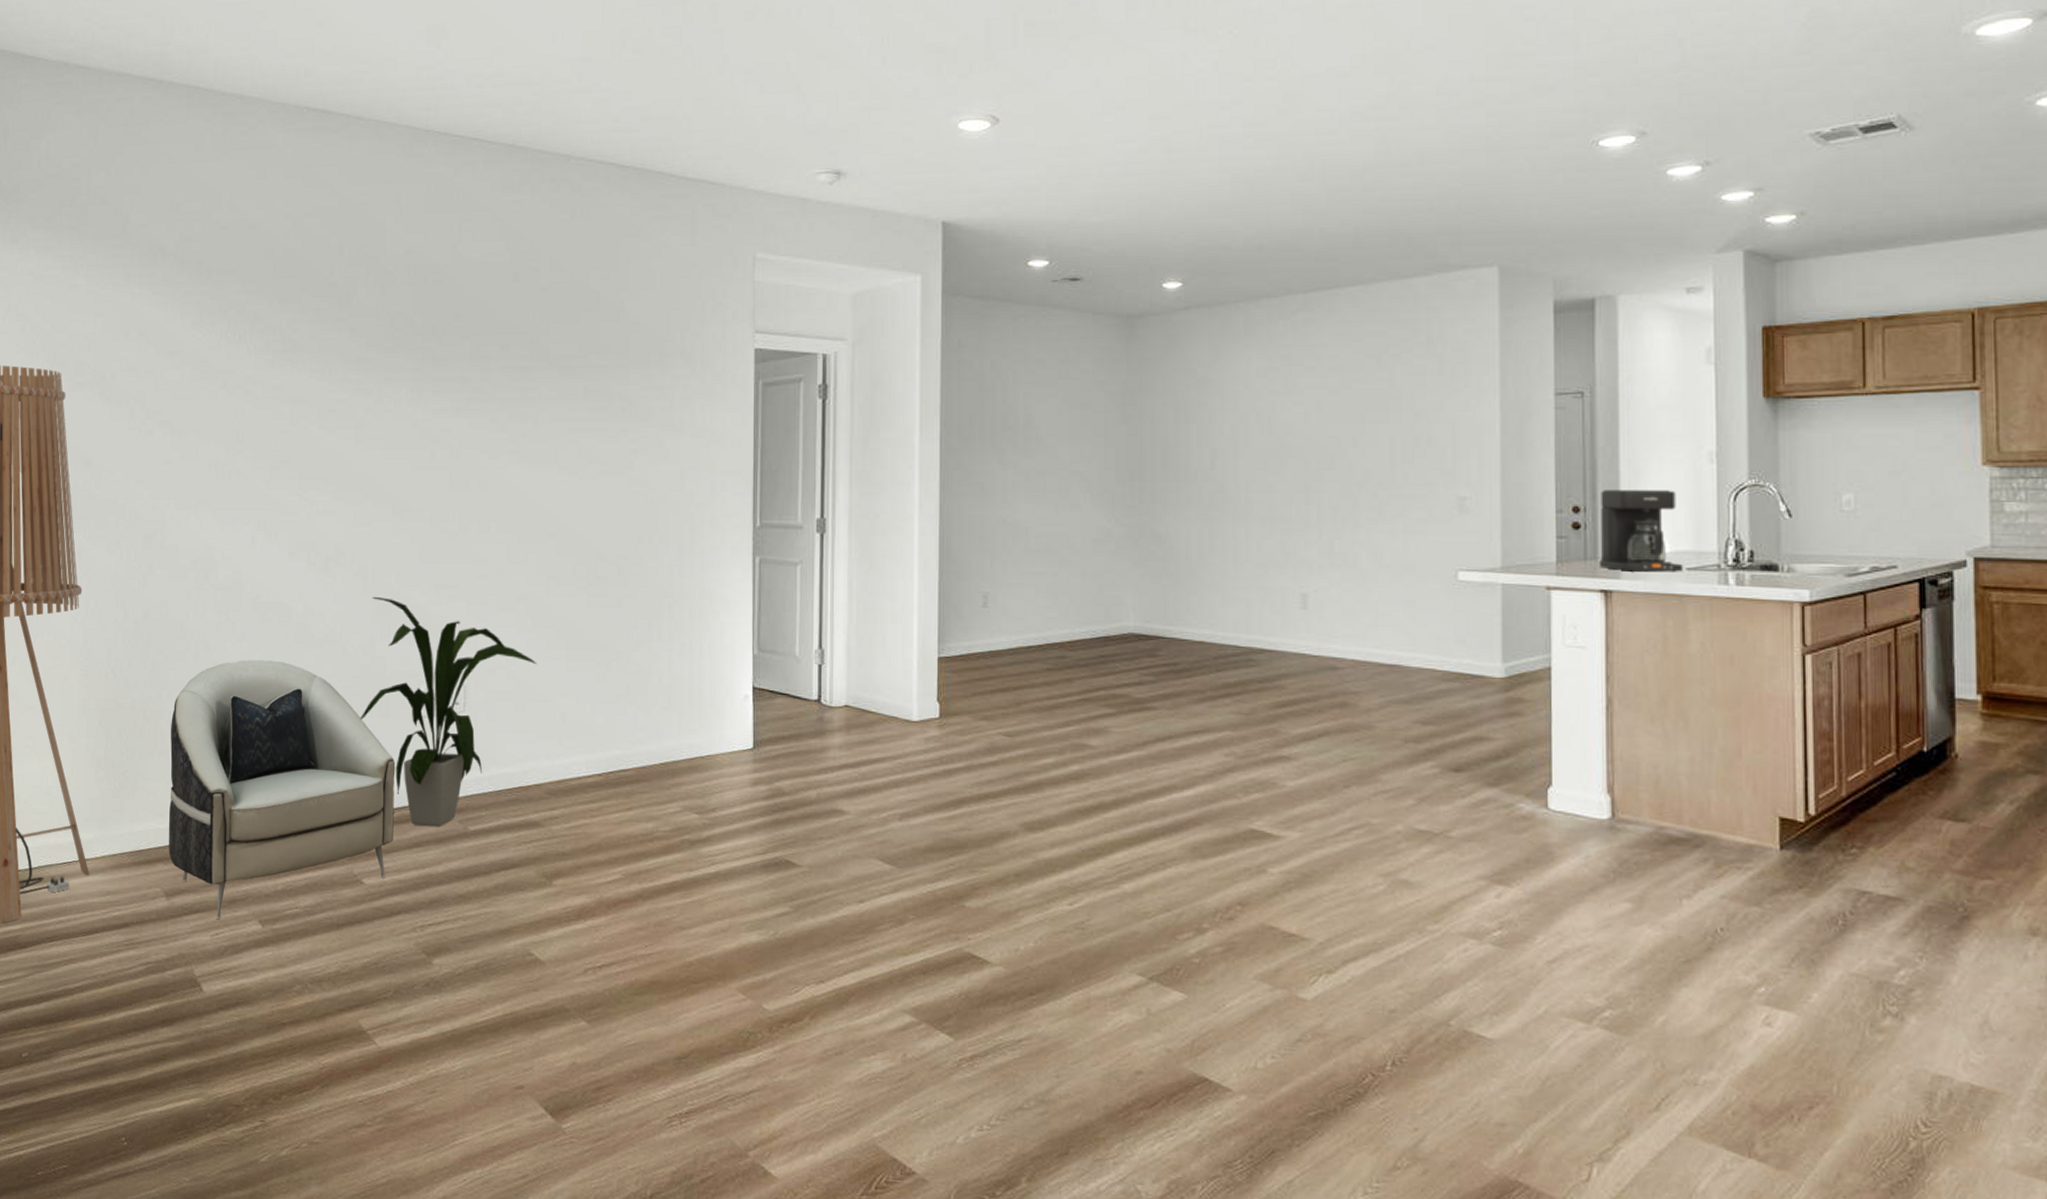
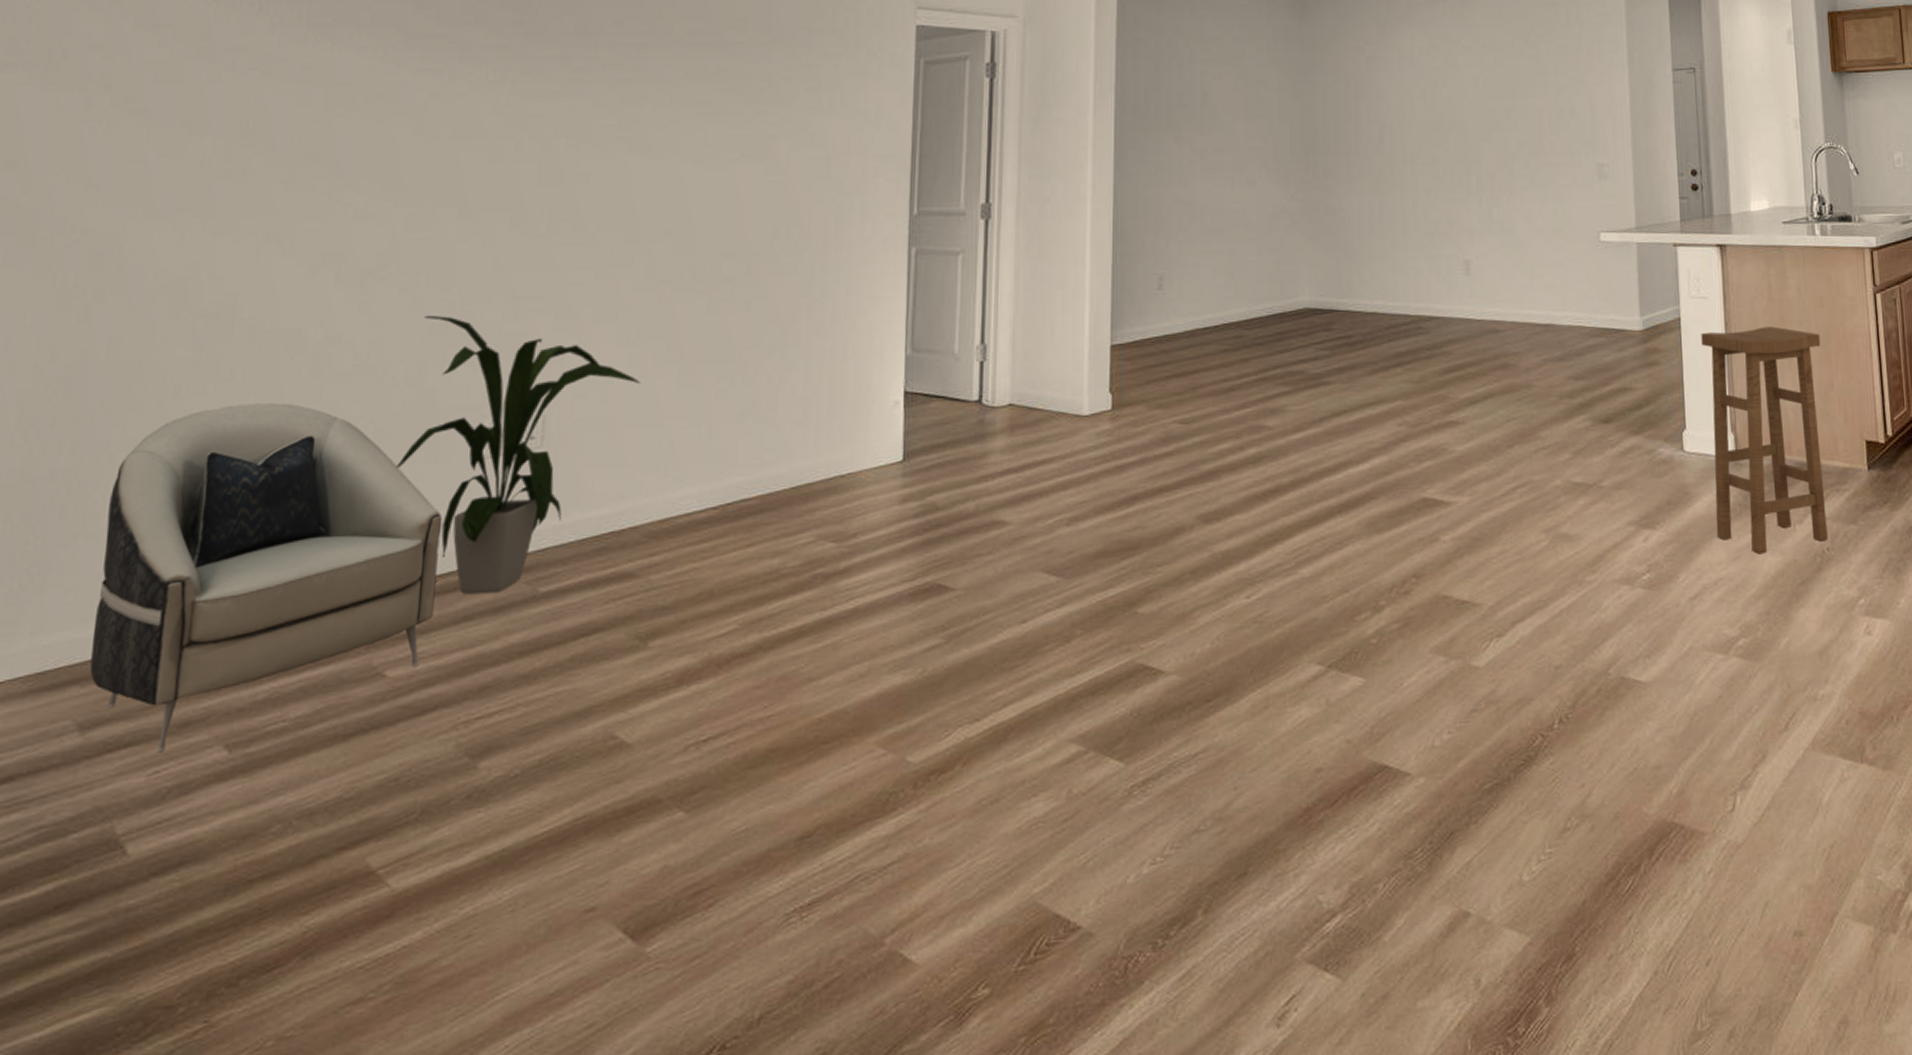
bar stool: none [1576,683,1728,926] -> present [1701,326,1828,554]
coffee maker: present [1598,490,1684,572] -> none [1713,153,1781,227]

